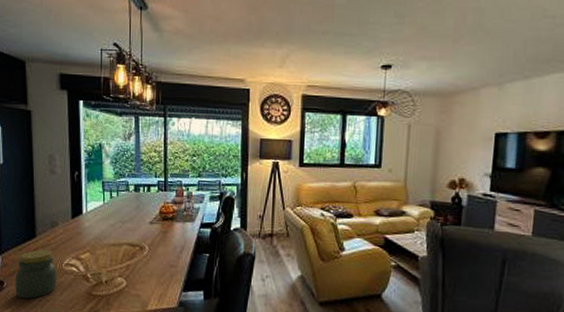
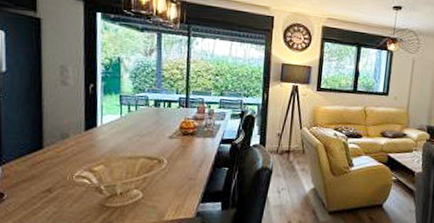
jar: present [15,250,56,299] -> none [18,161,66,211]

